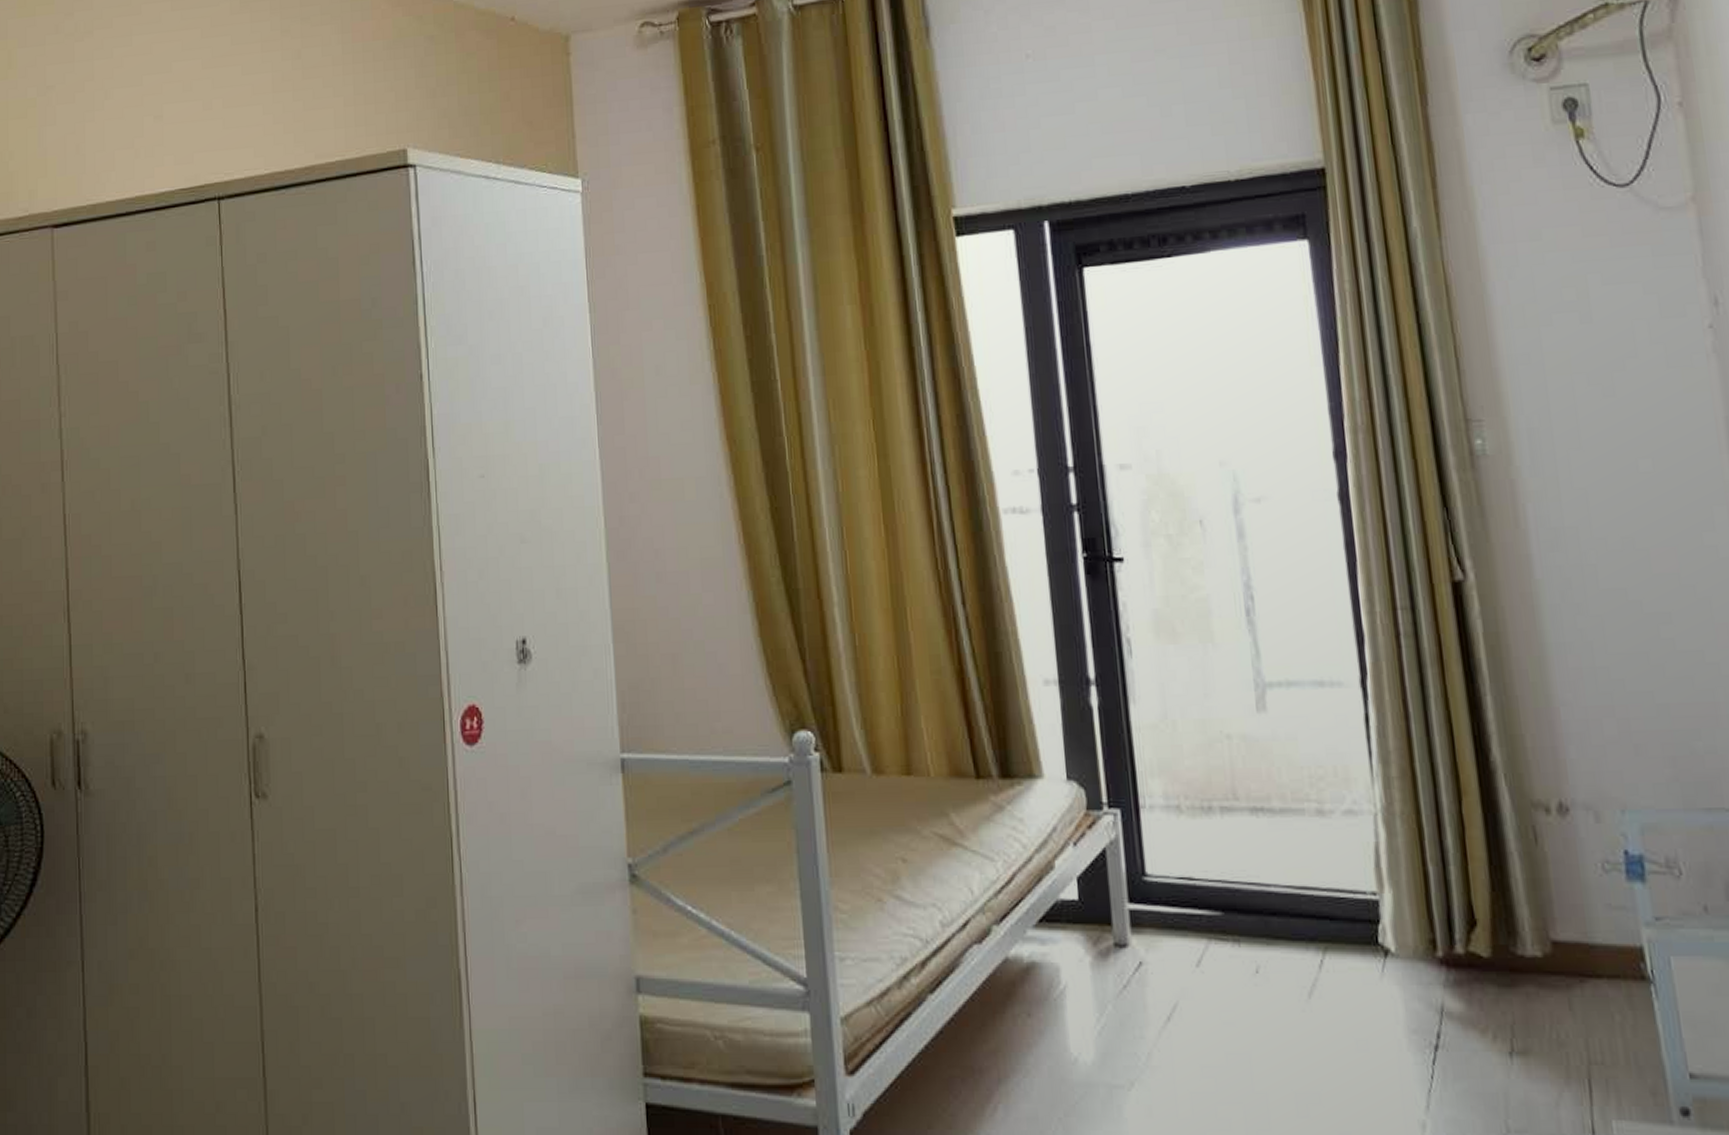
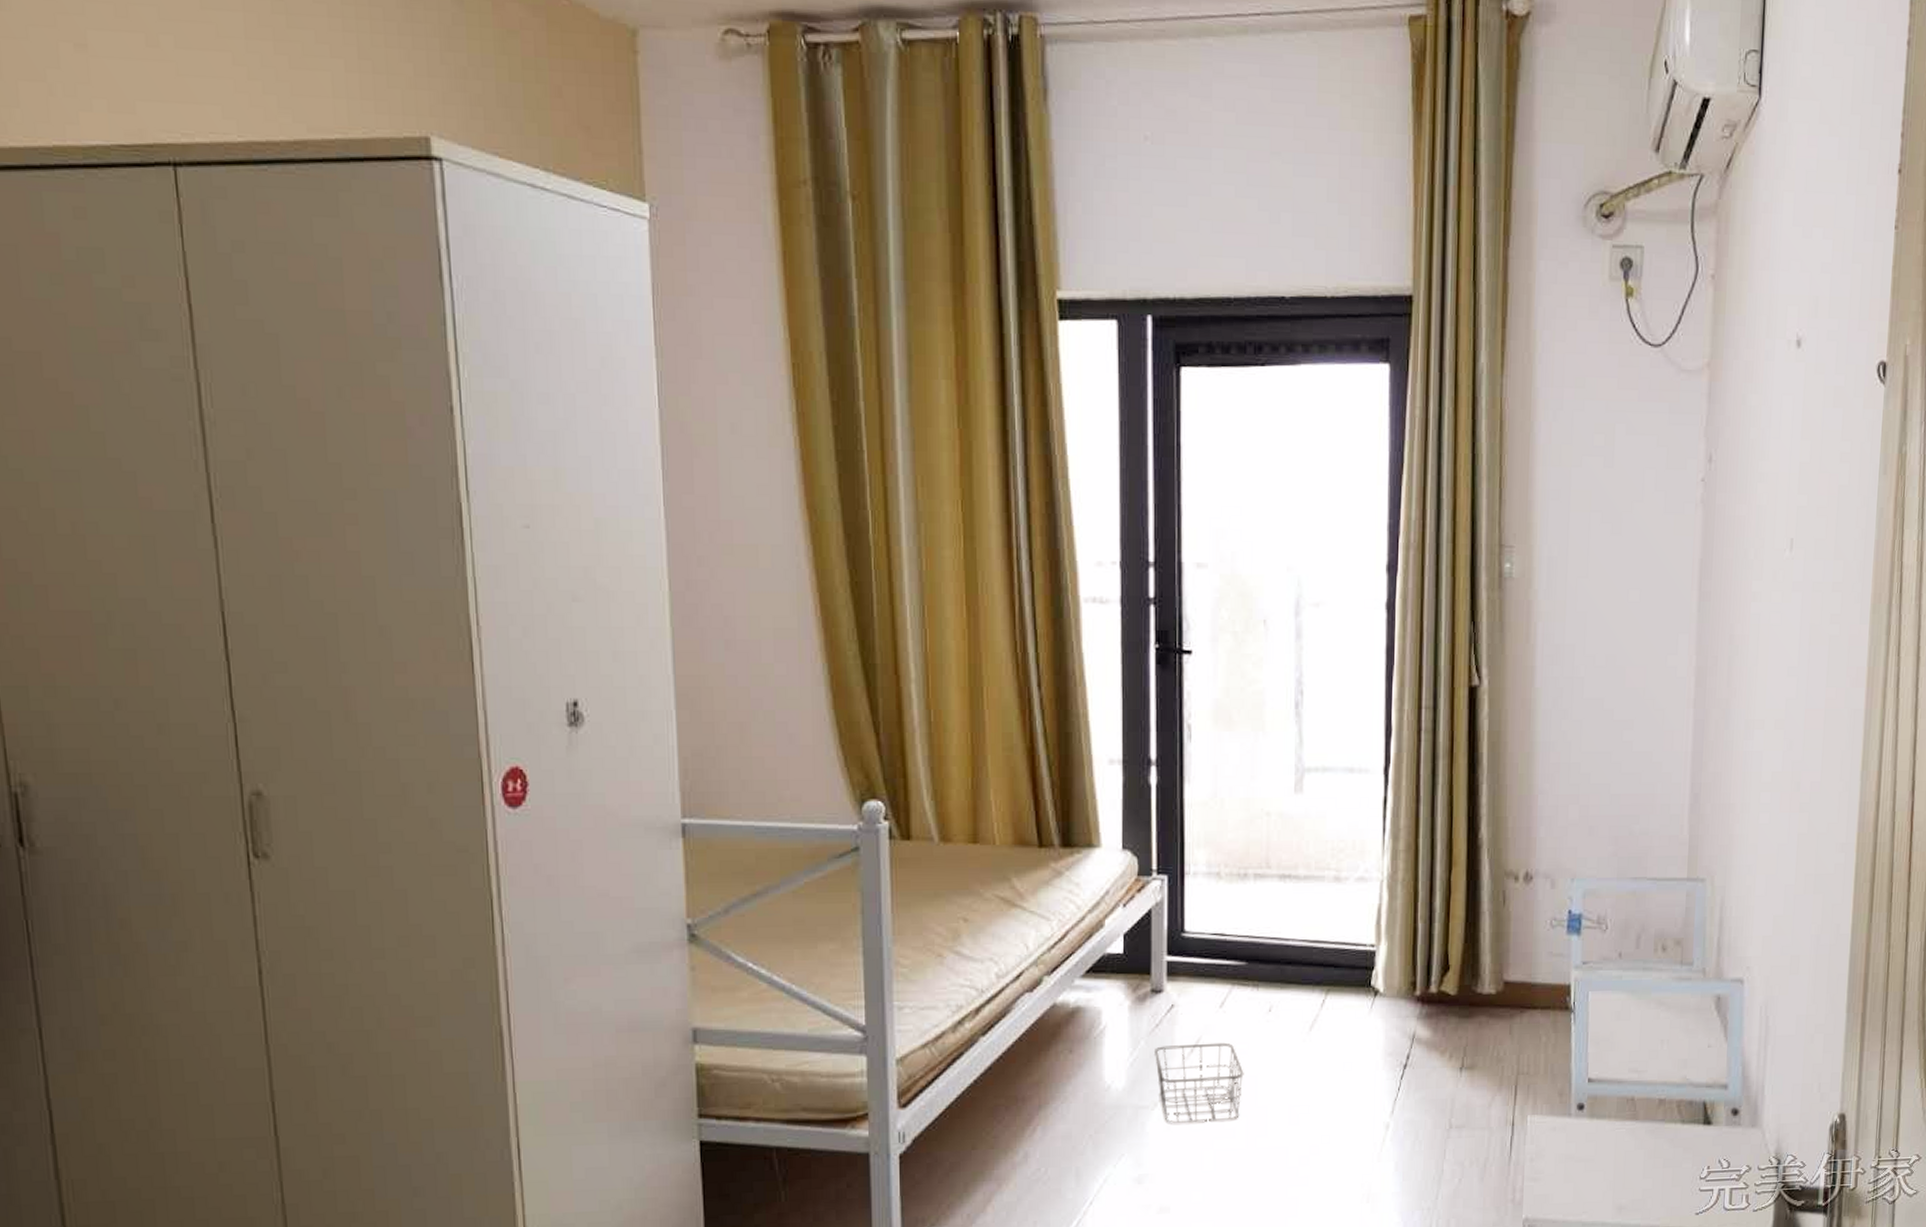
basket: none [1124,1010,1234,1108] -> present [1153,1042,1244,1123]

